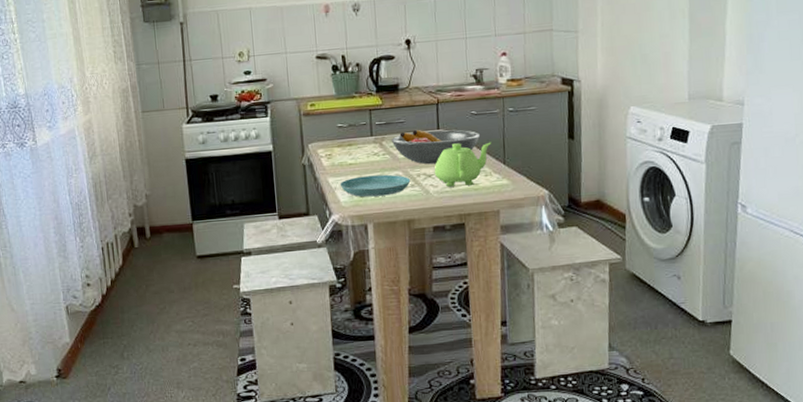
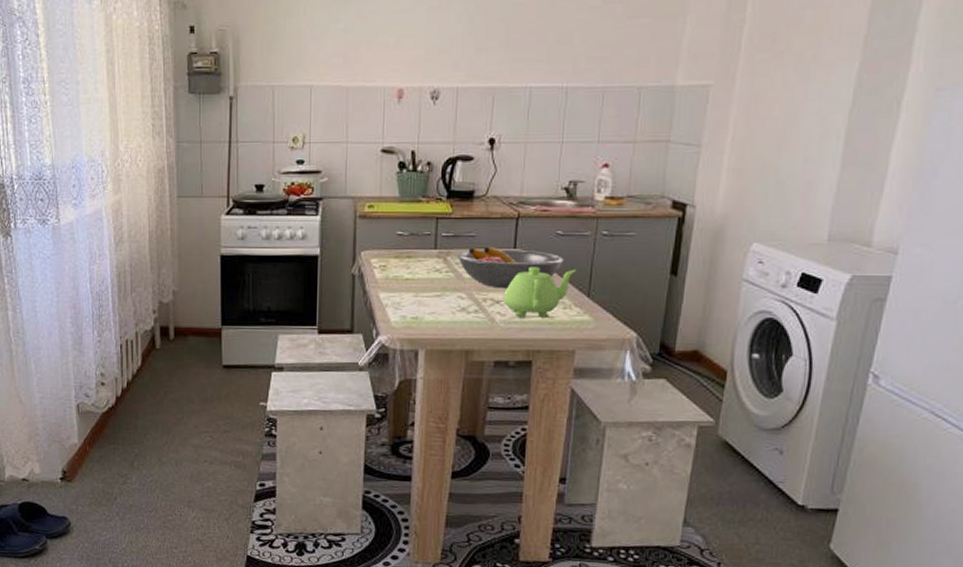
saucer: present [339,174,411,197] -> none [392,295,475,320]

